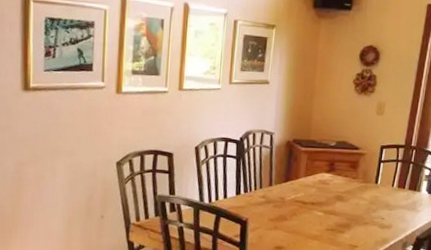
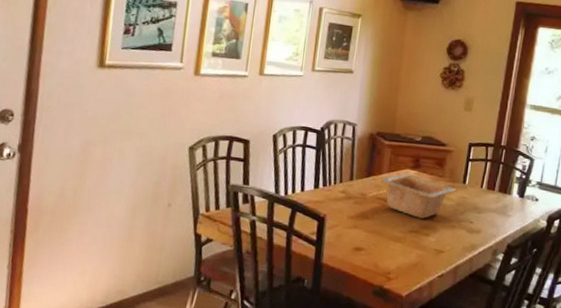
serving bowl: none [296,177,369,219] -> present [378,173,457,220]

